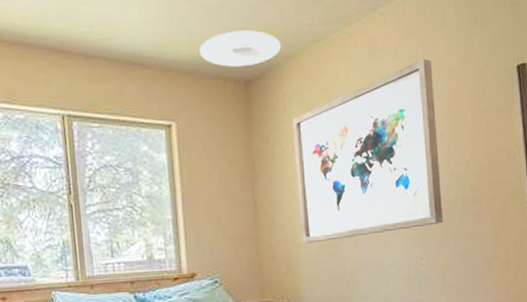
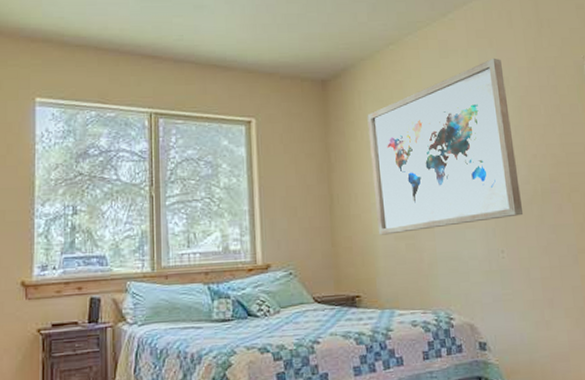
ceiling light: present [199,30,281,67] -> none [280,36,356,68]

